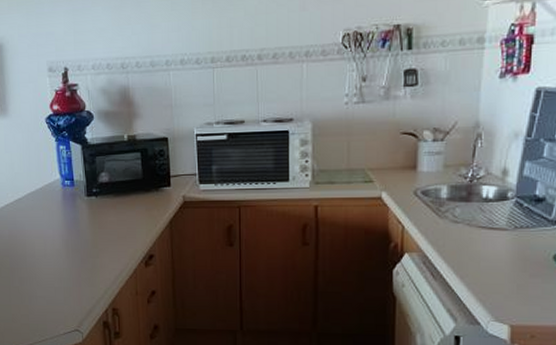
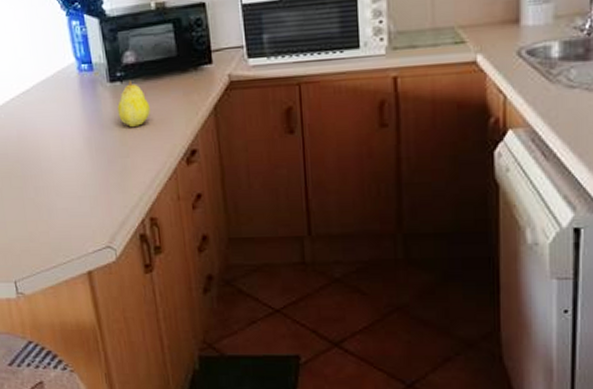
fruit: none [92,196,118,234] -> present [117,81,150,128]

